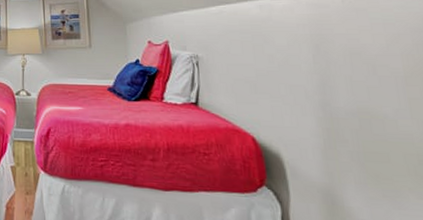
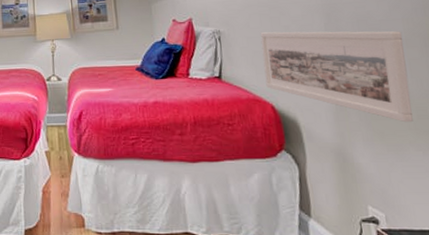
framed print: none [241,60,413,168] -> present [260,31,413,123]

